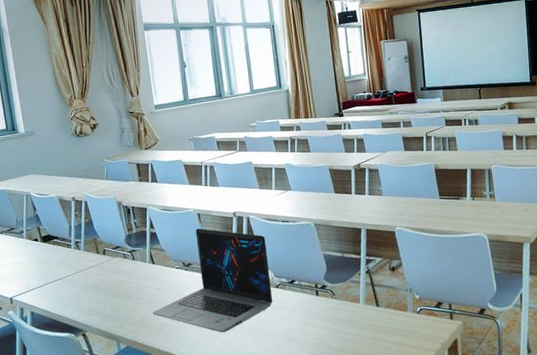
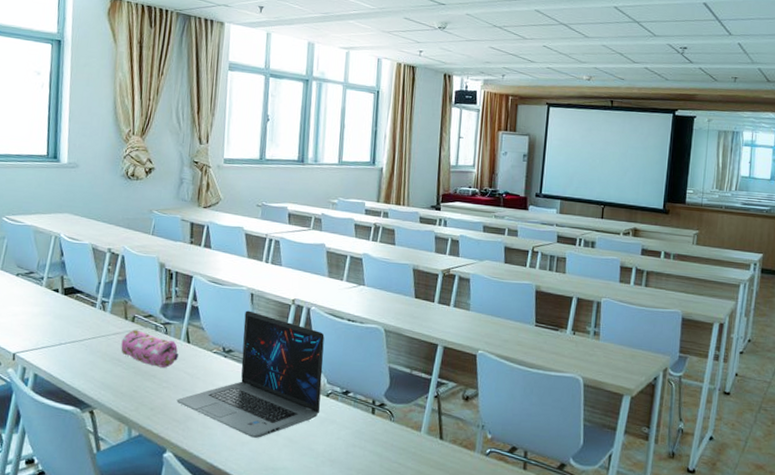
pencil case: none [98,260,148,288] -> present [121,329,180,368]

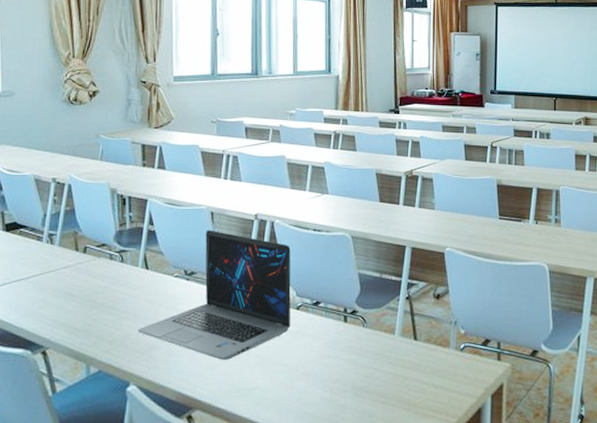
pencil case: present [121,329,180,368] -> none [73,261,138,298]

